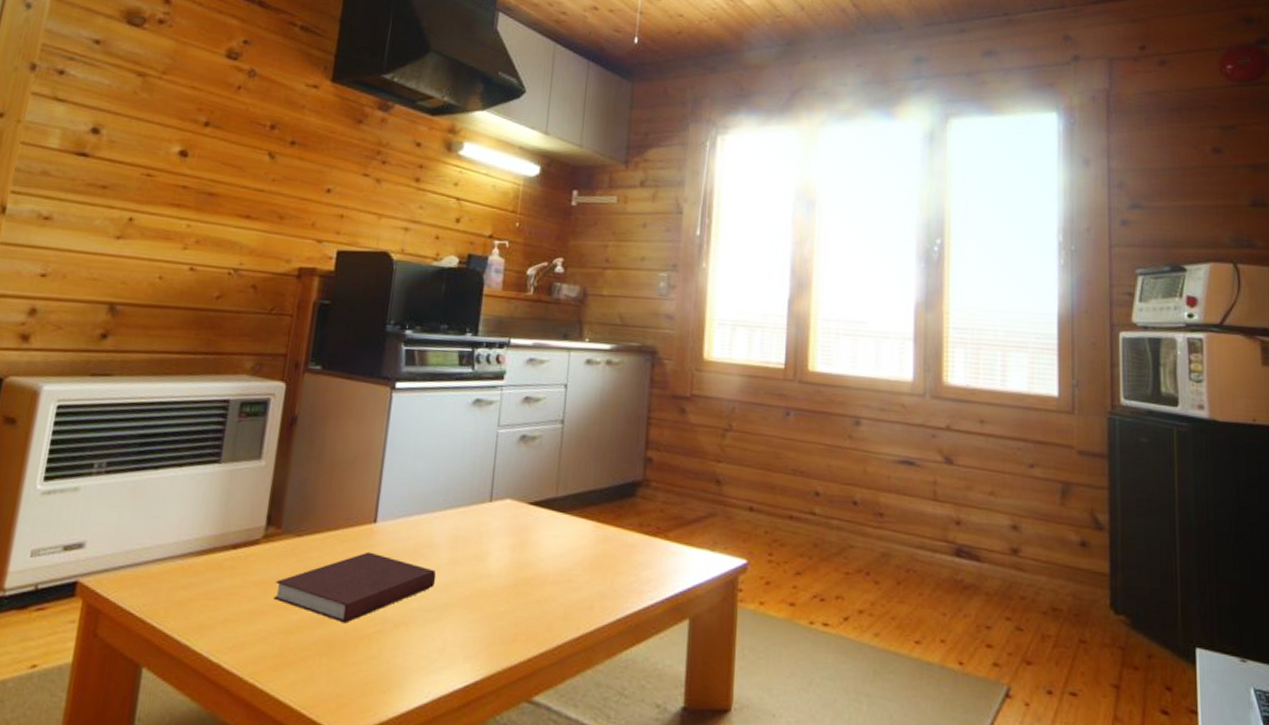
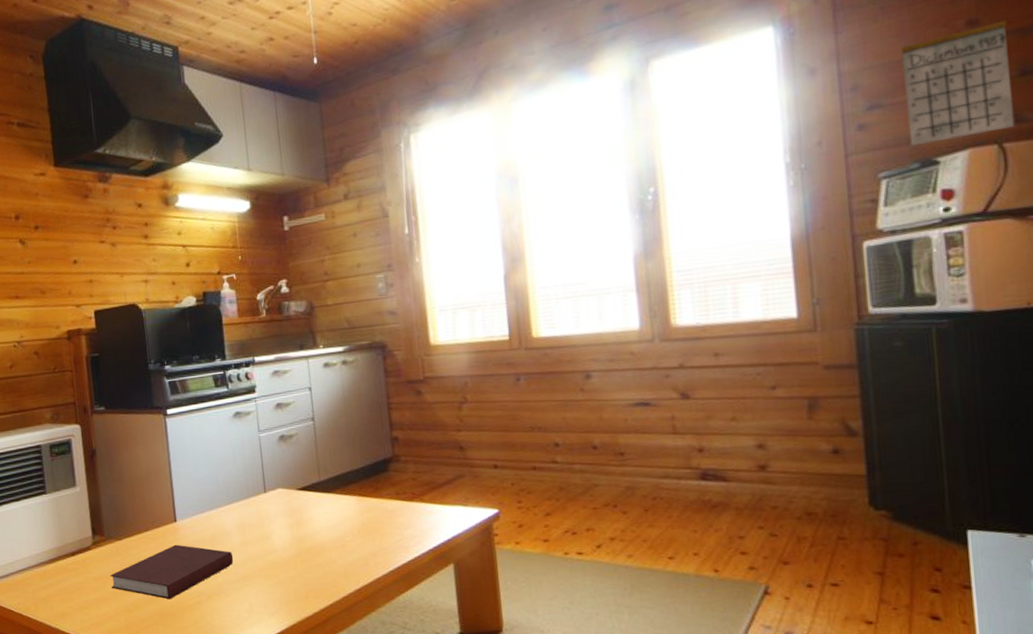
calendar: none [1159,137,1247,251] -> present [900,11,1015,147]

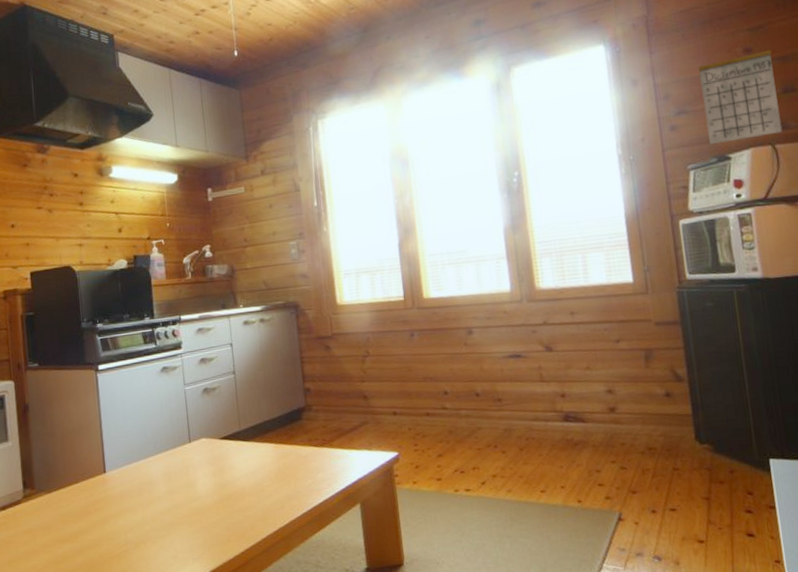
notebook: present [110,544,234,600] -> none [40,495,160,550]

